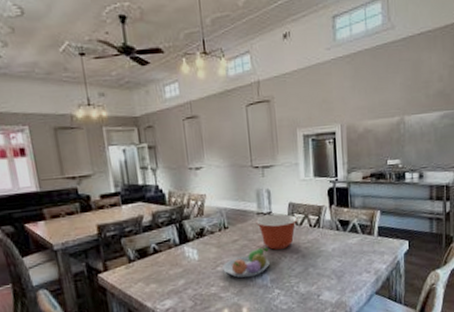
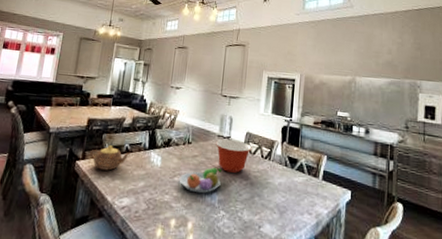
teapot: none [111,249,160,278] -> present [89,145,131,171]

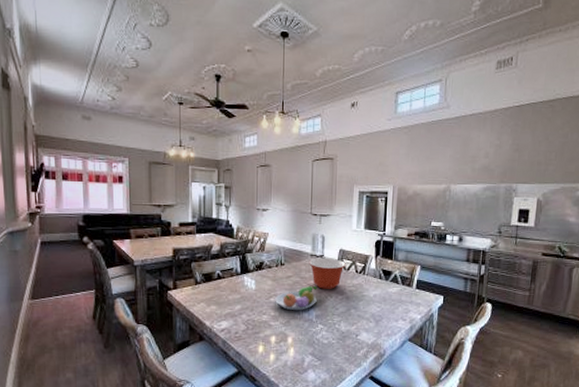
teapot: present [89,145,131,171] -> none [180,273,223,298]

